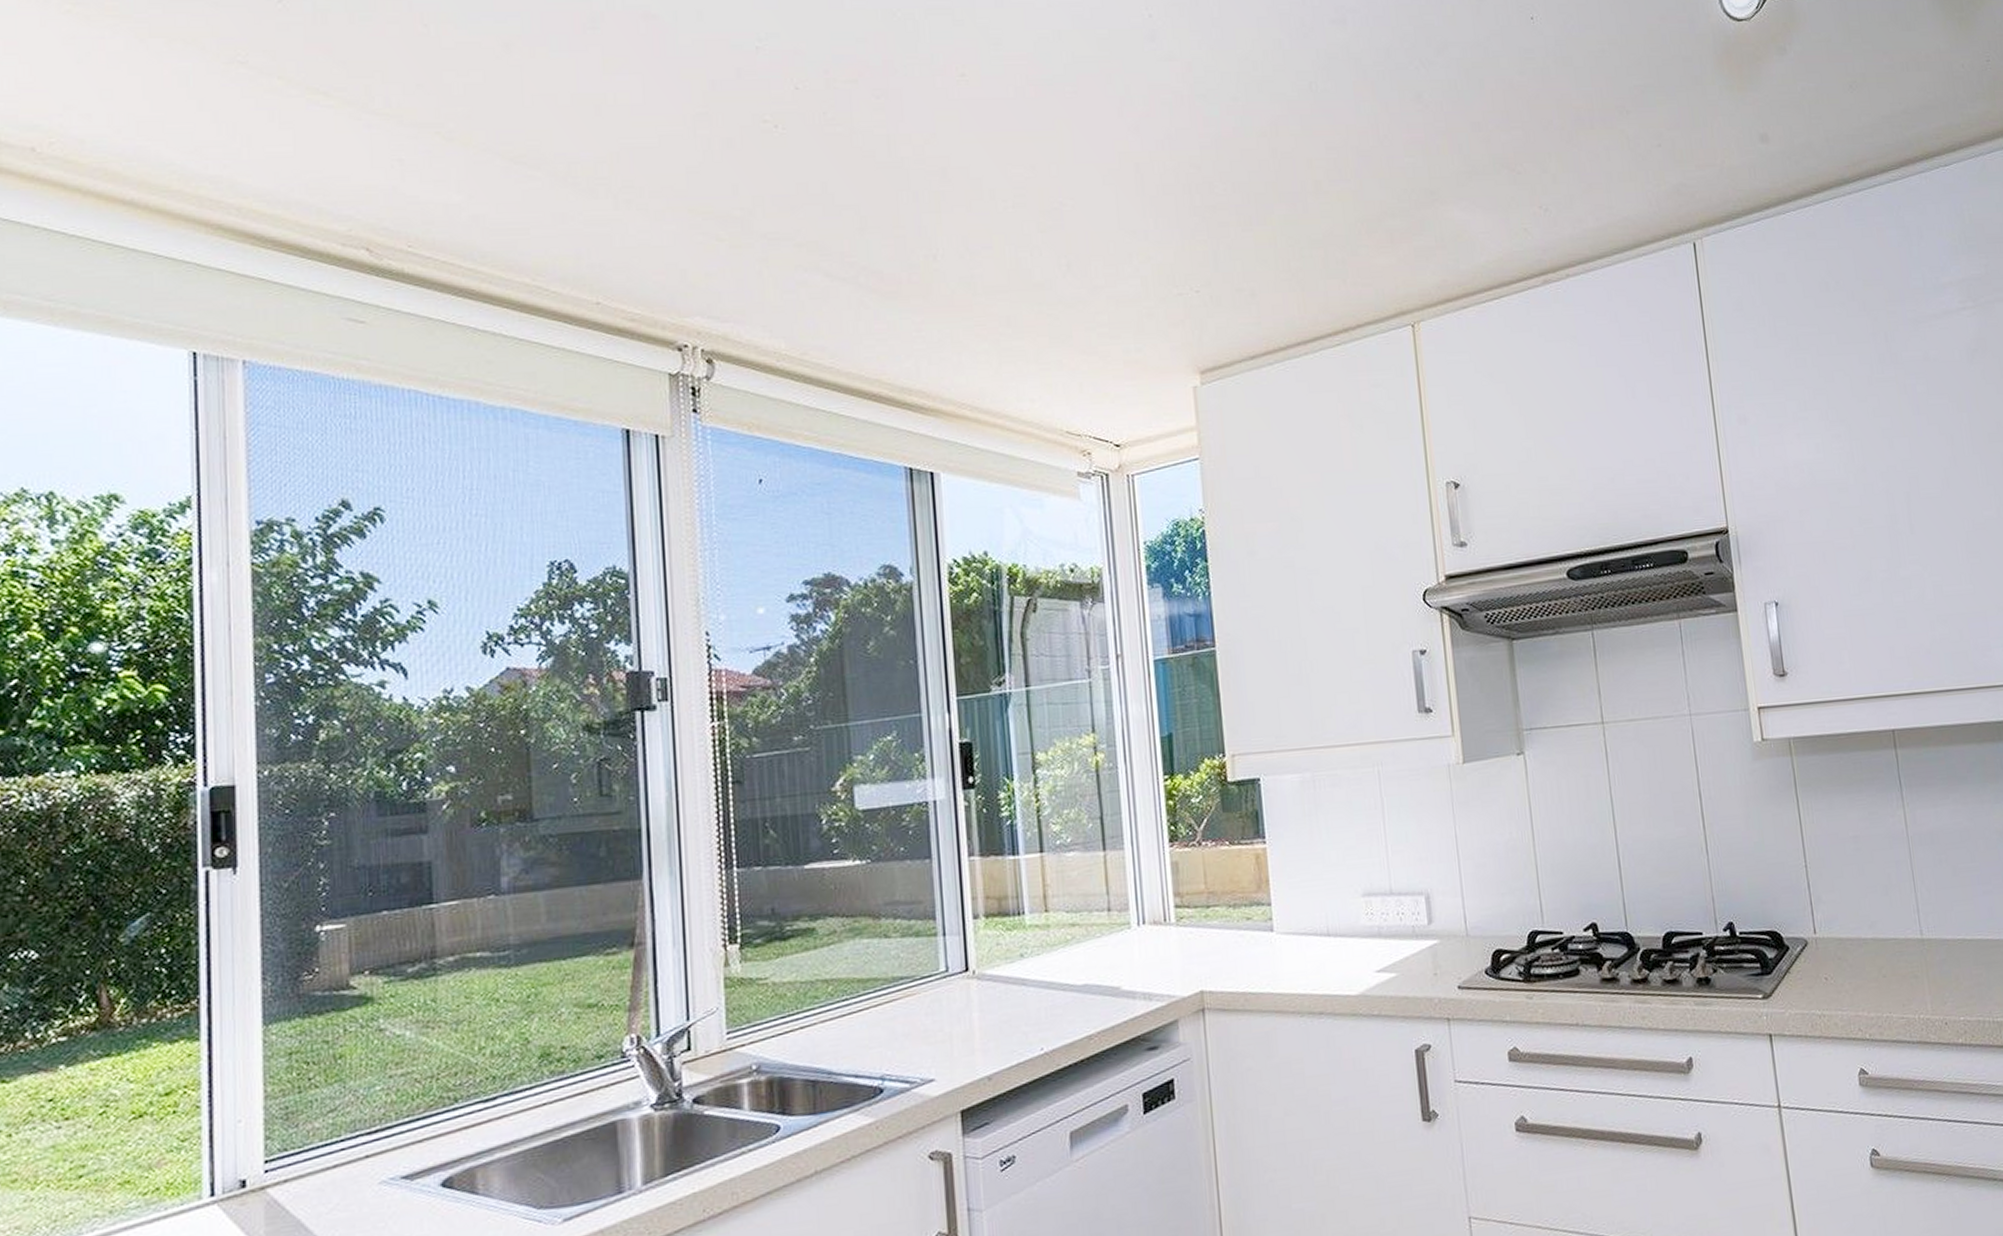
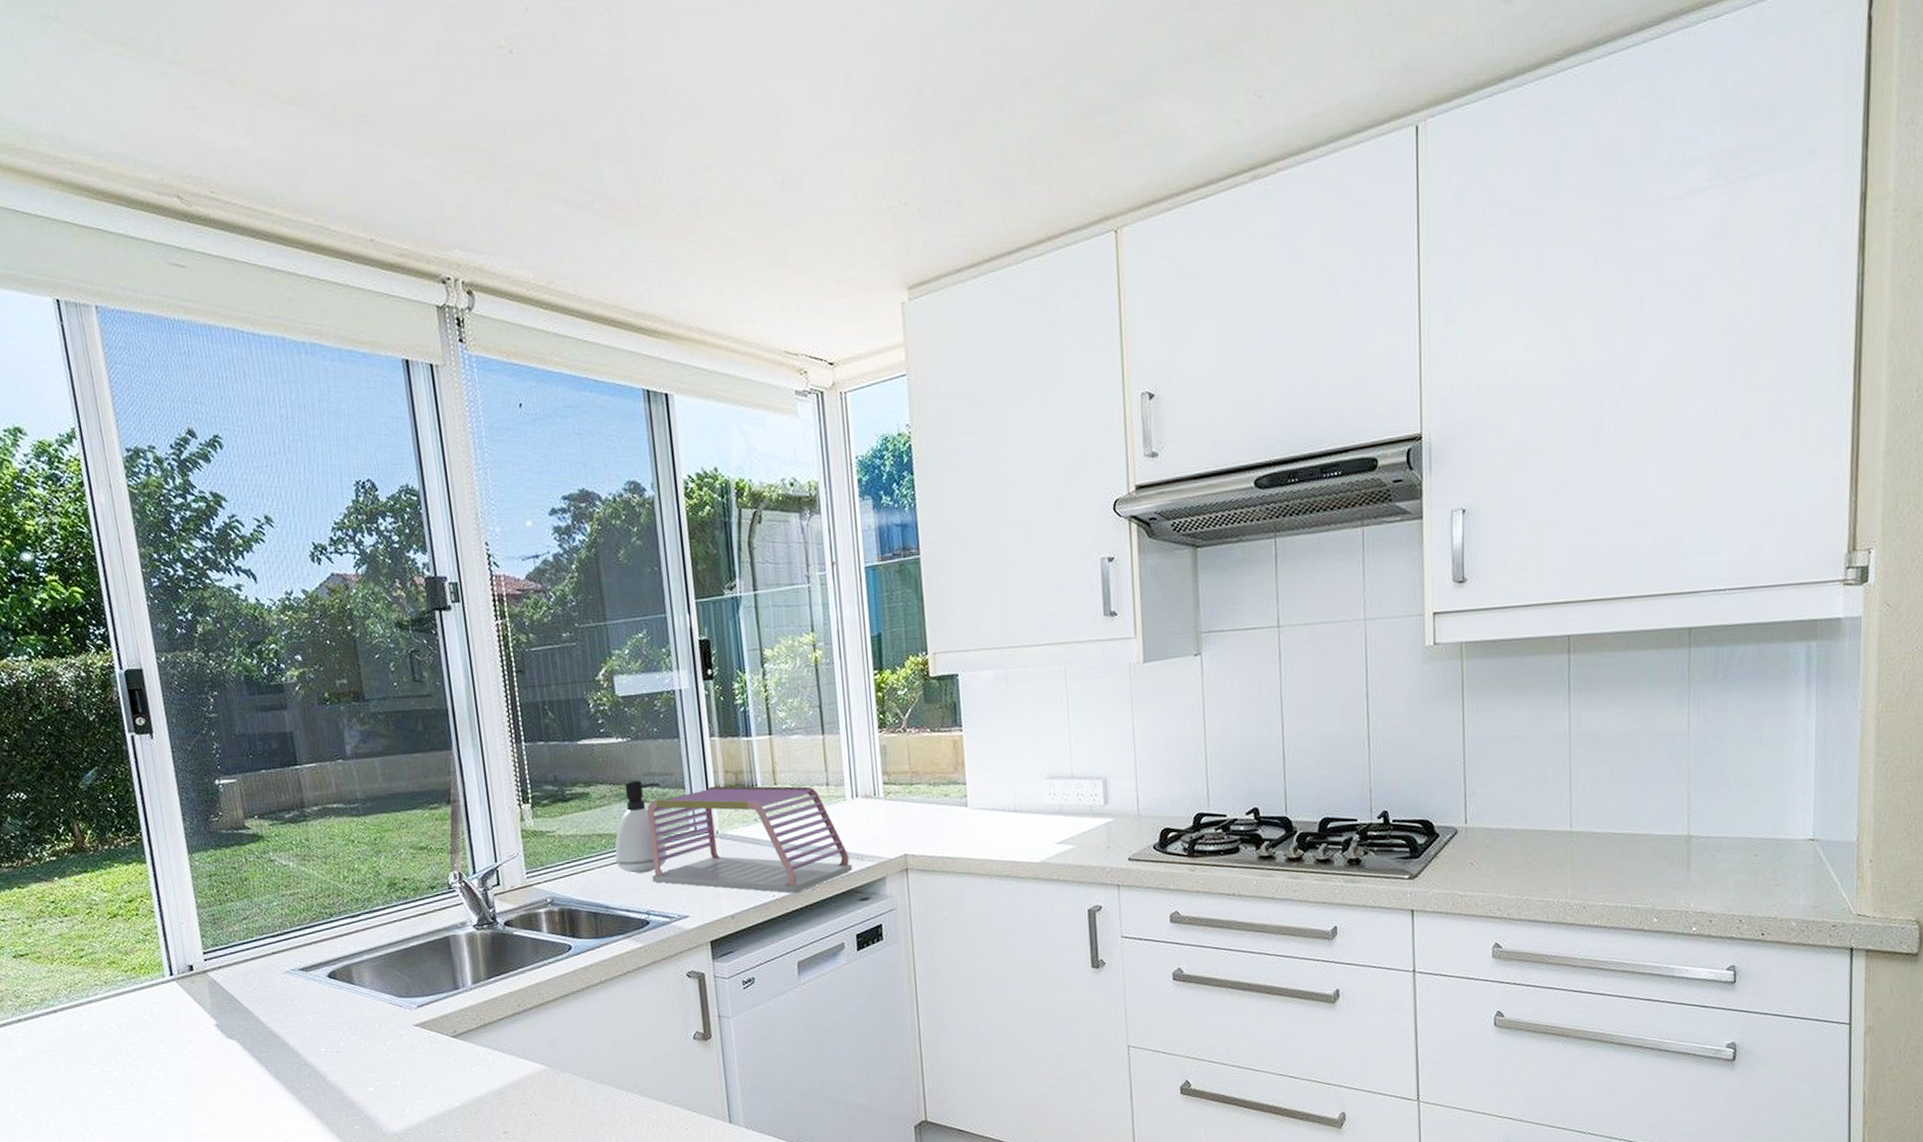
soap dispenser: none [844,910,911,1028] -> present [615,780,668,874]
dish rack: none [887,912,1139,1045] -> present [647,786,853,893]

